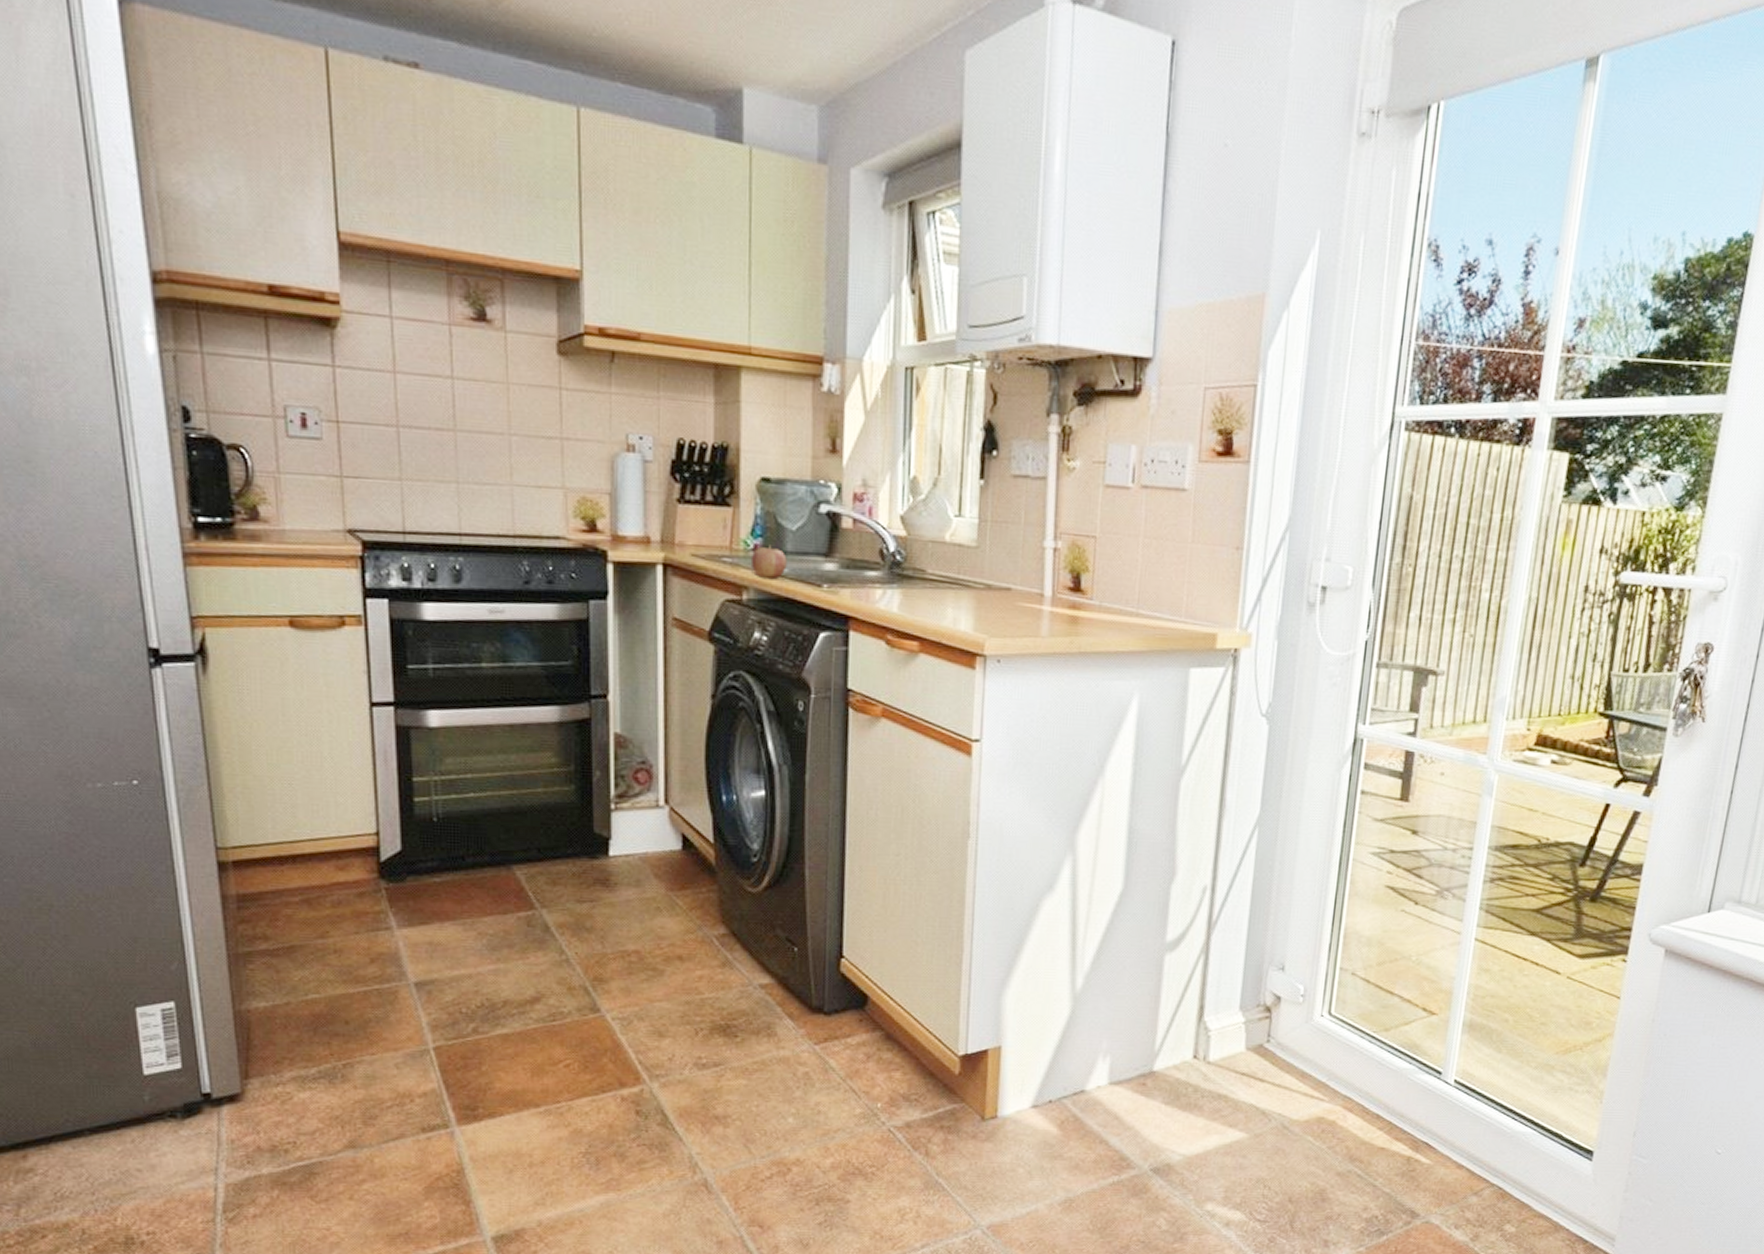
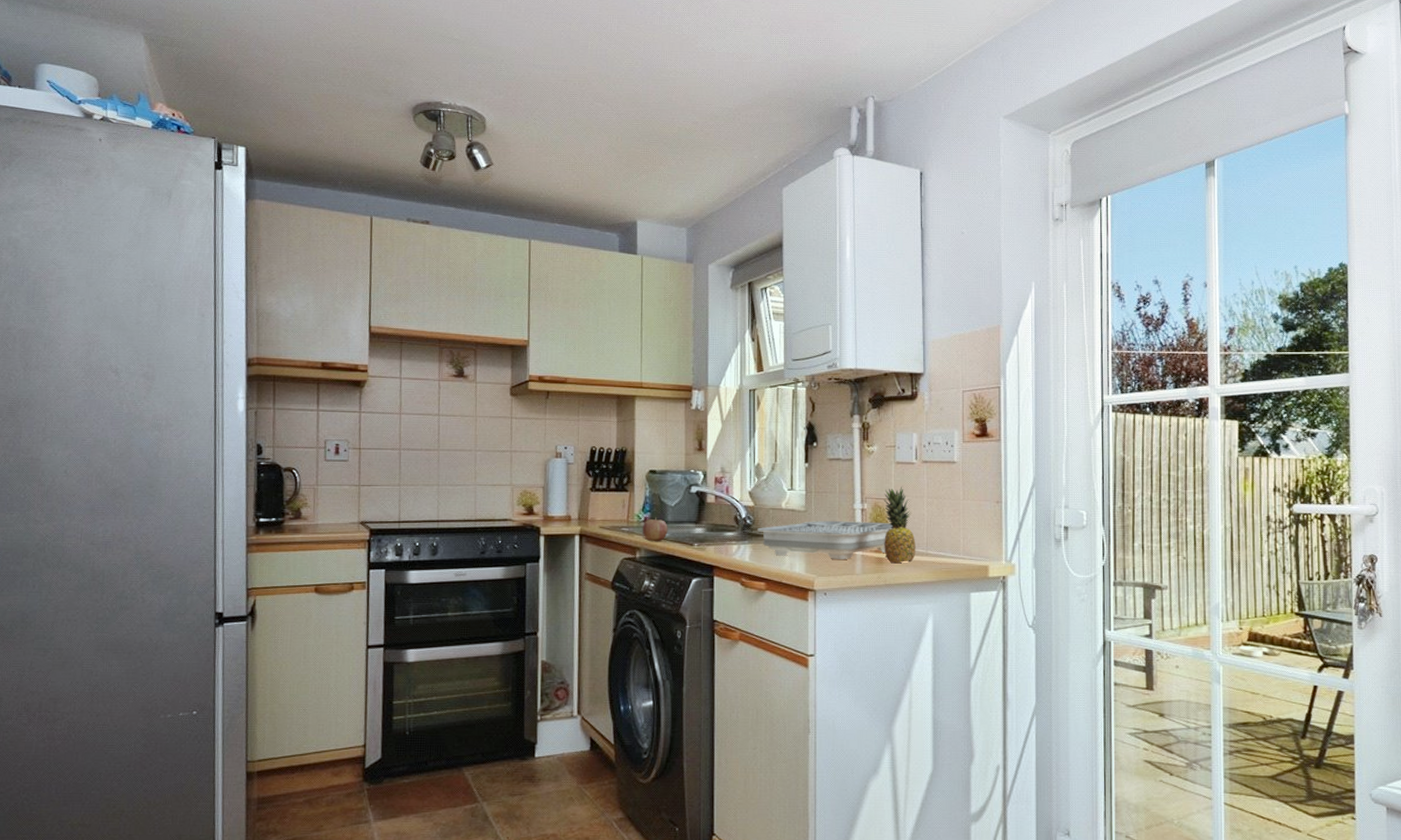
dish rack: none [910,561,1115,617] -> present [757,521,908,560]
fruit: none [1080,520,1124,625] -> present [883,487,916,564]

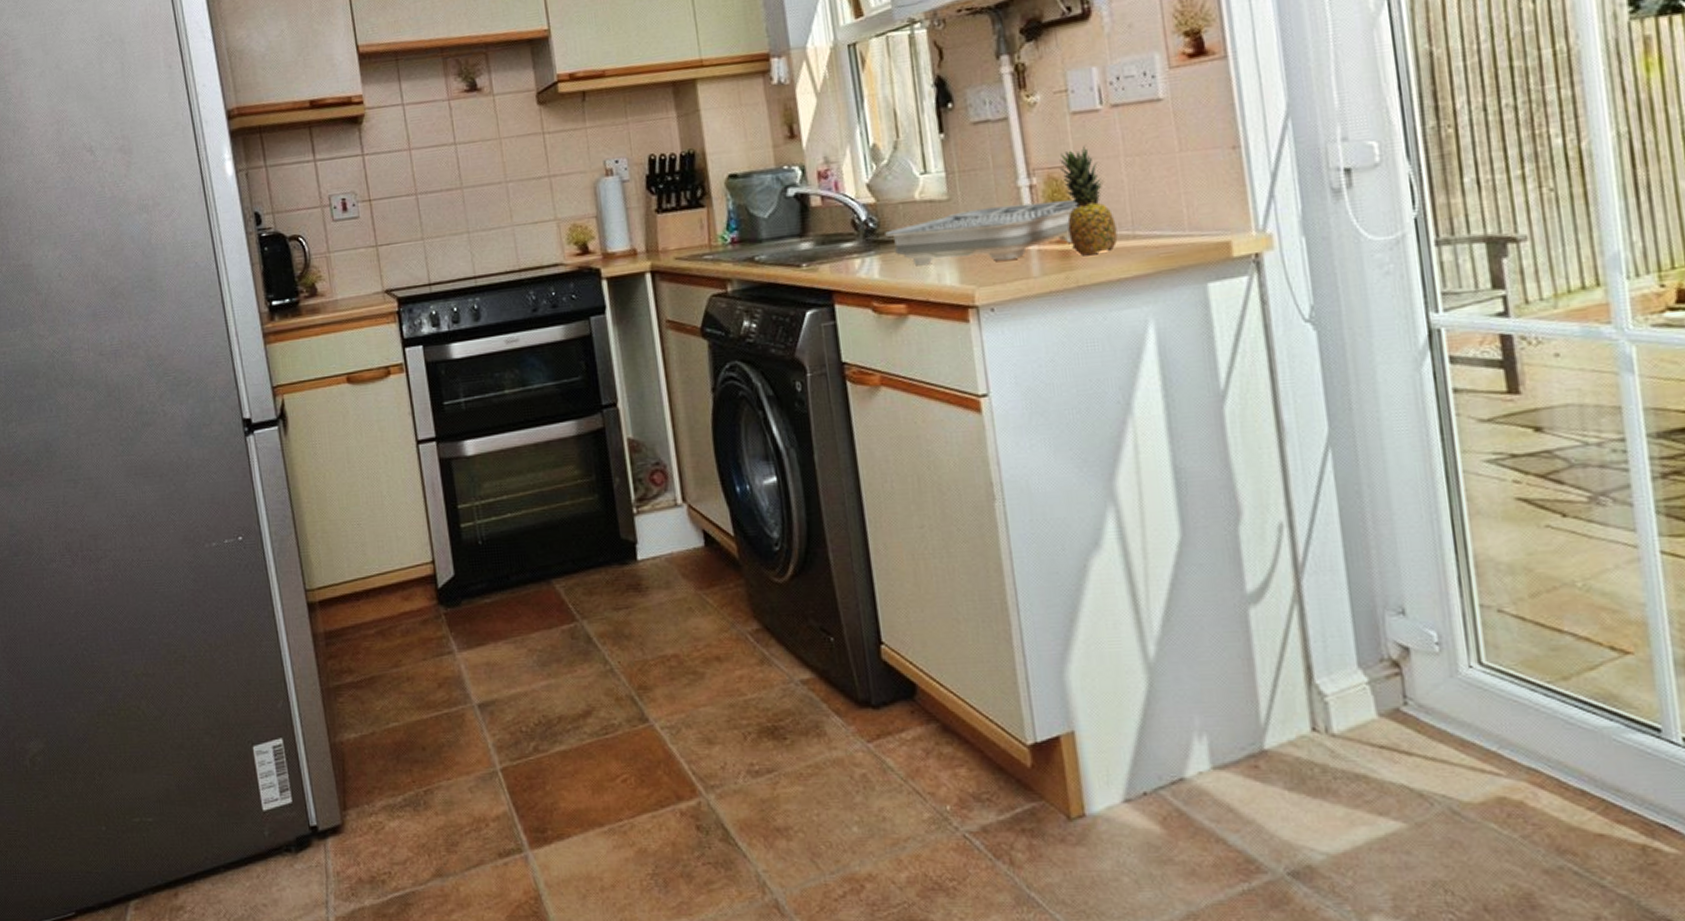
fruit: present [642,517,668,542] -> none [729,236,765,270]

